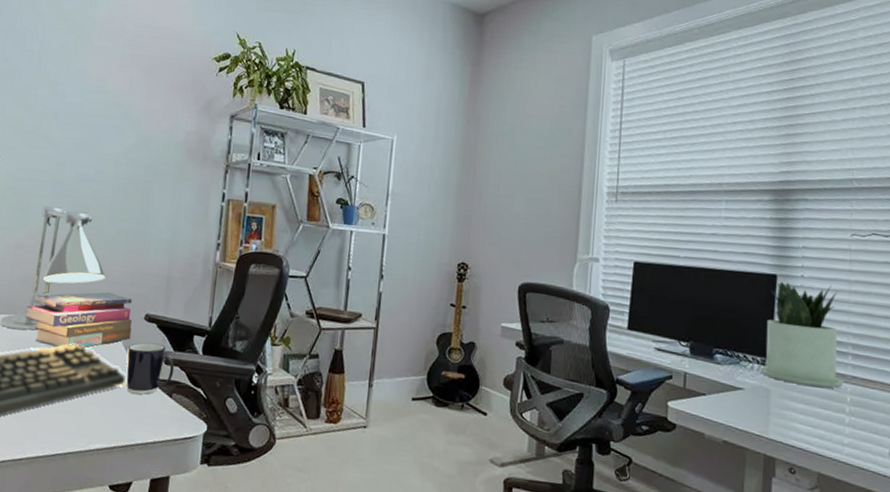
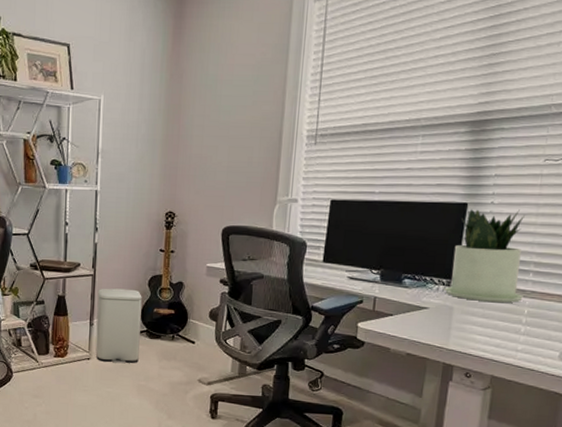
pedal bin: none [373,344,429,435] -> present [95,288,142,364]

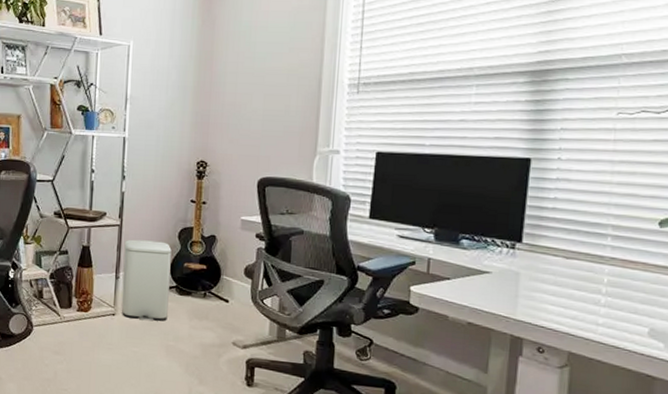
planter: present [444,209,525,303] -> none [508,165,603,270]

